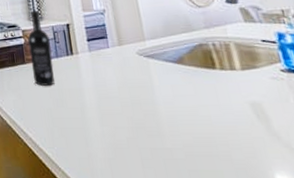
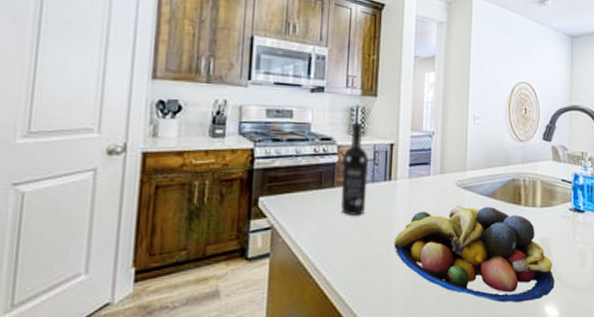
fruit bowl: none [86,72,283,170] -> present [394,206,555,303]

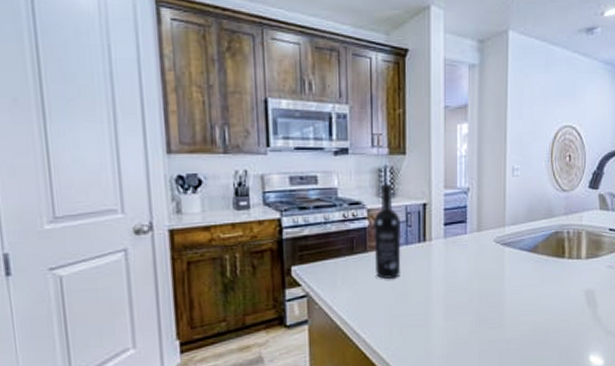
fruit bowl: present [394,206,555,303] -> none [432,261,600,355]

